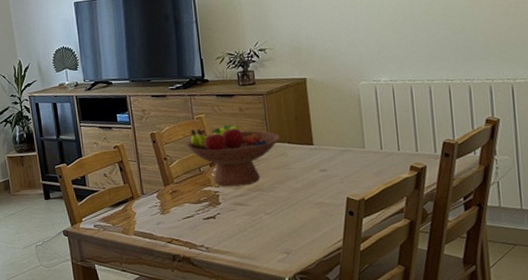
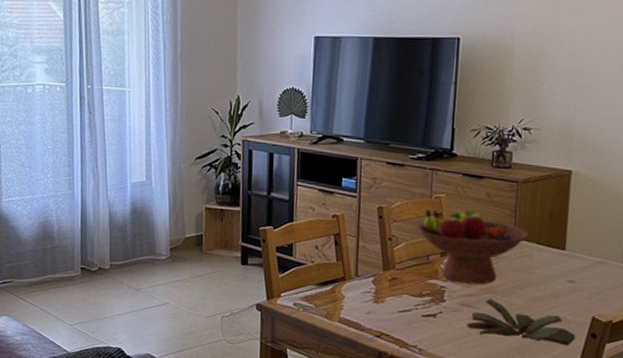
succulent plant: none [242,195,336,227] -> present [467,299,576,347]

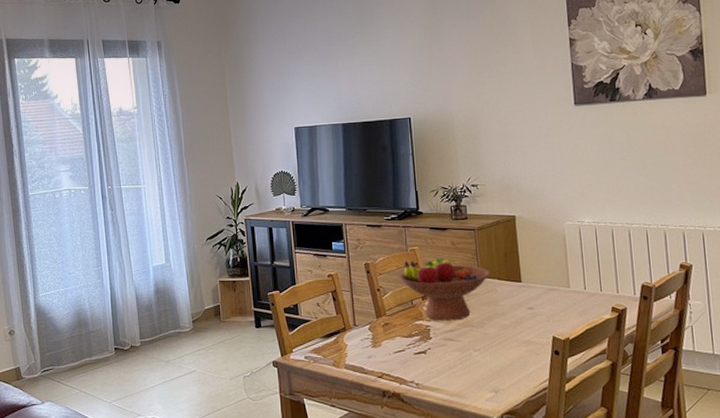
succulent plant: present [467,299,576,347] -> none [452,331,543,365]

